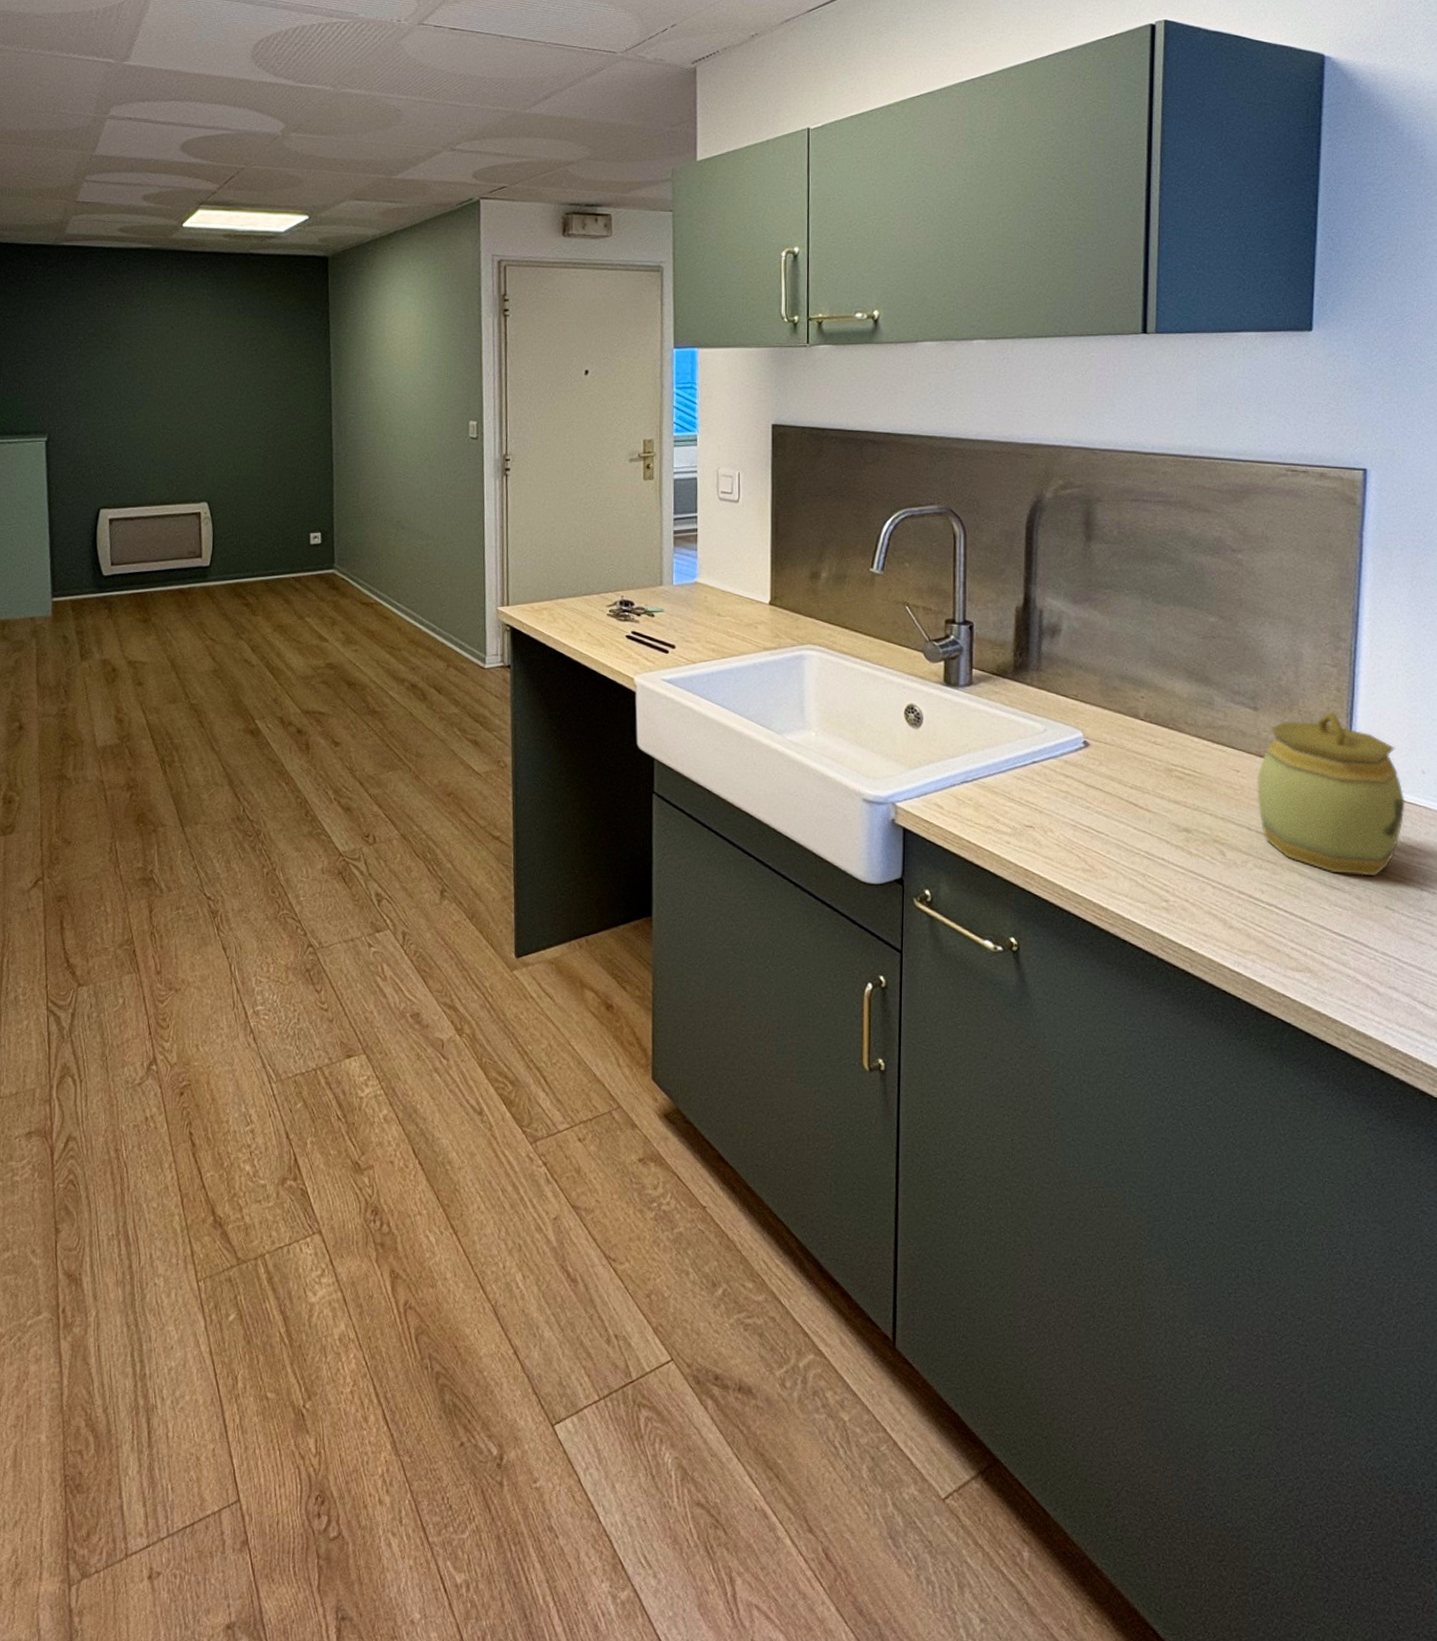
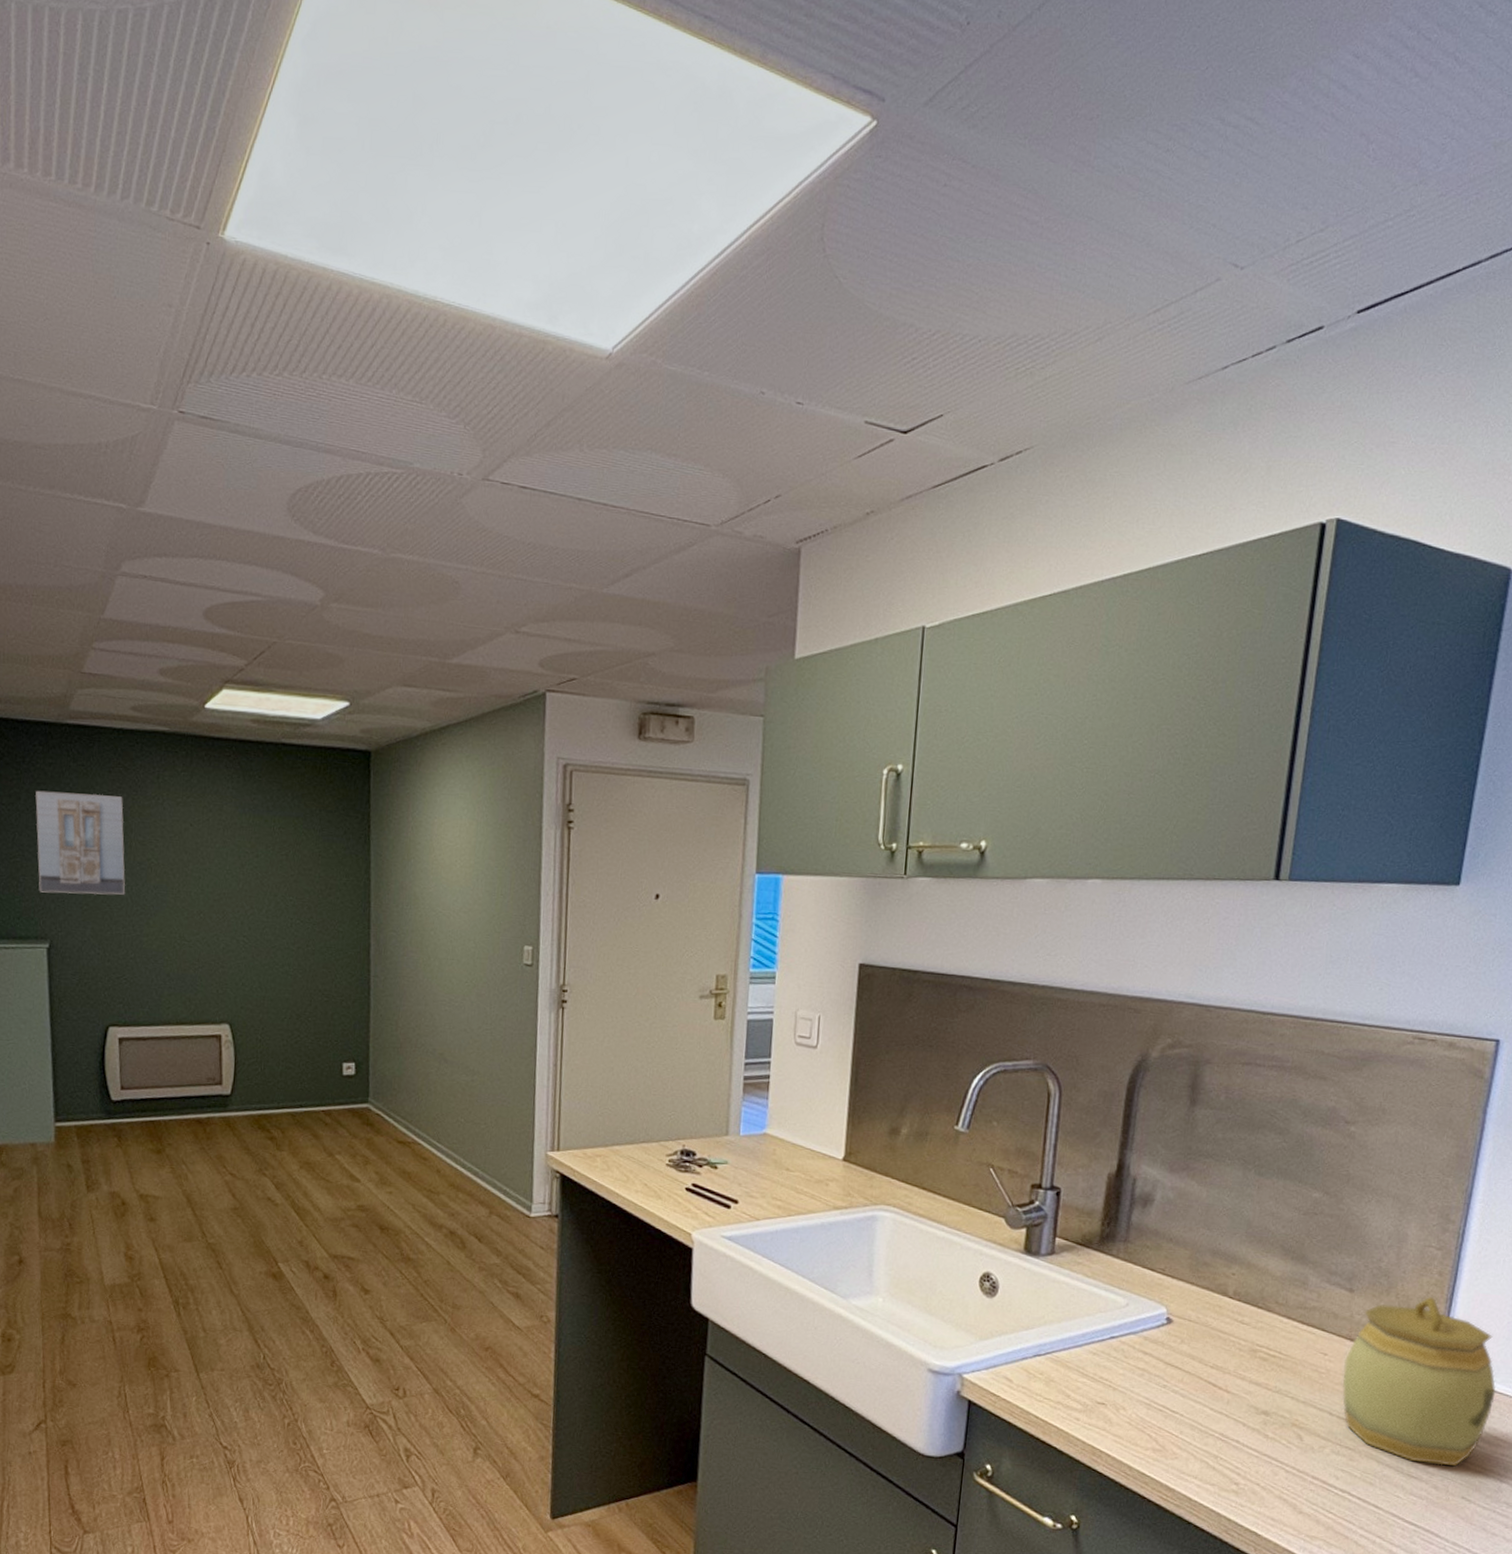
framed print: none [36,304,115,393] -> present [35,790,126,895]

